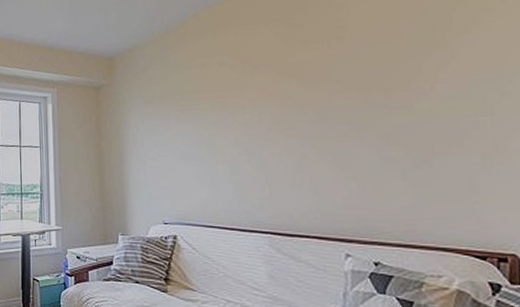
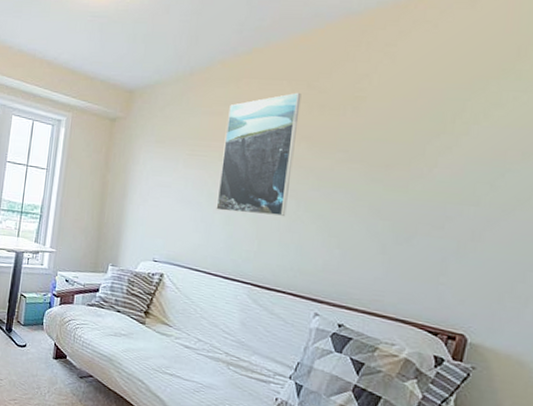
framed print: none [211,32,292,161] -> present [216,92,302,217]

